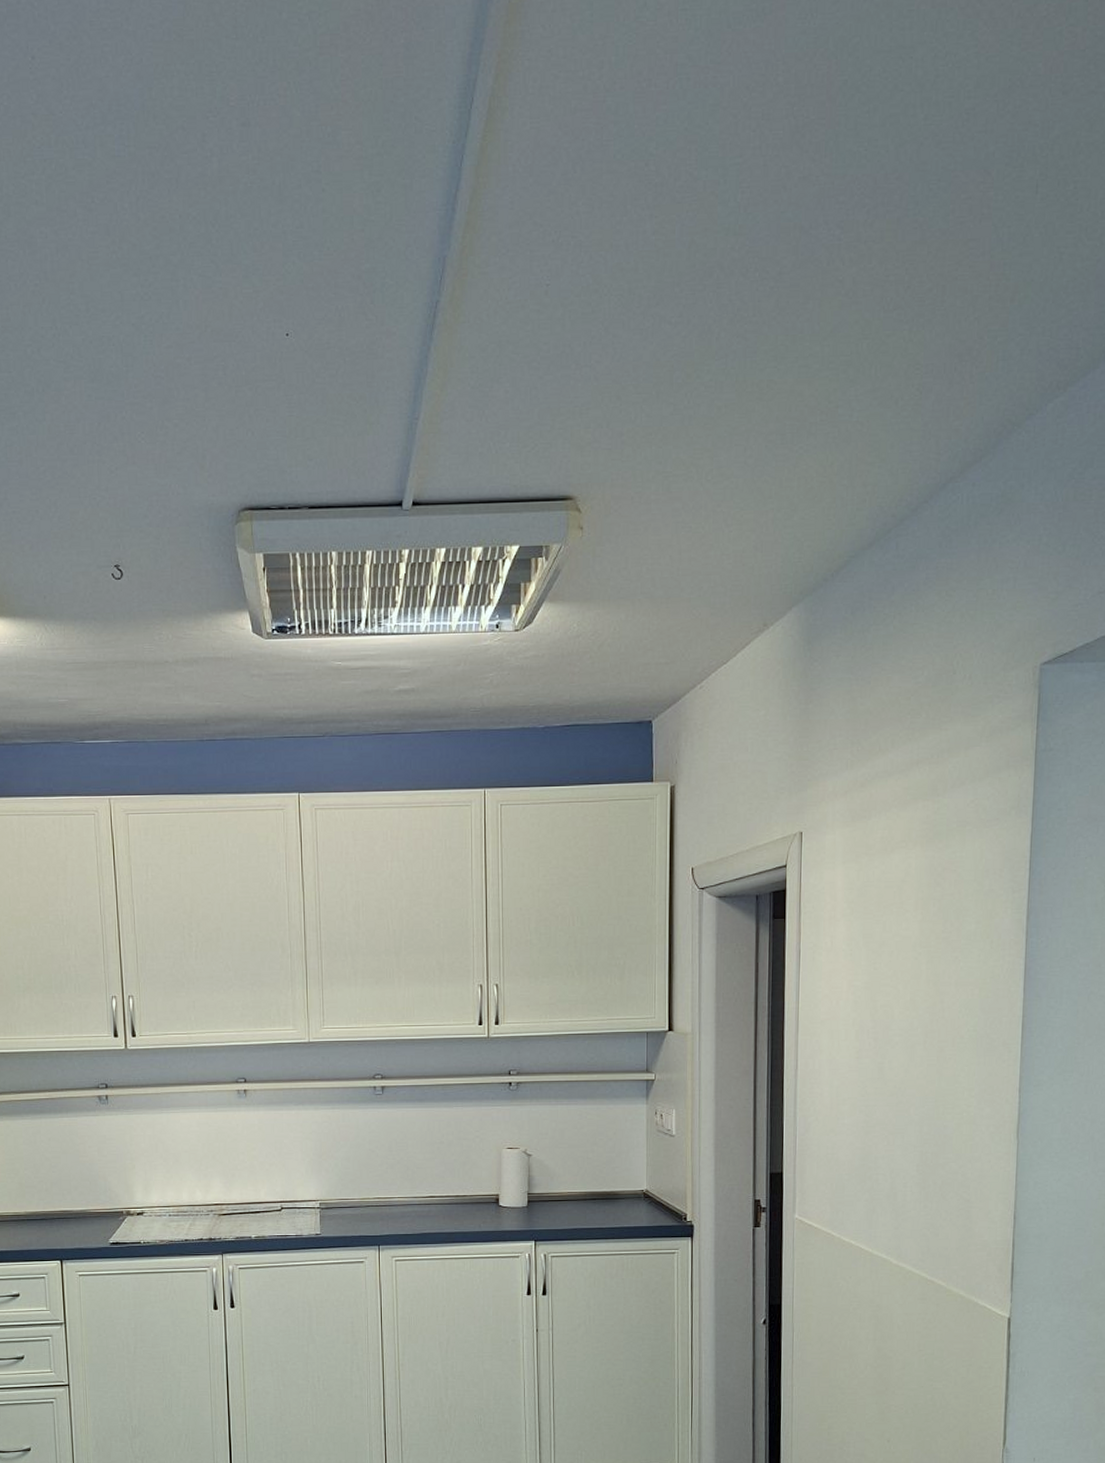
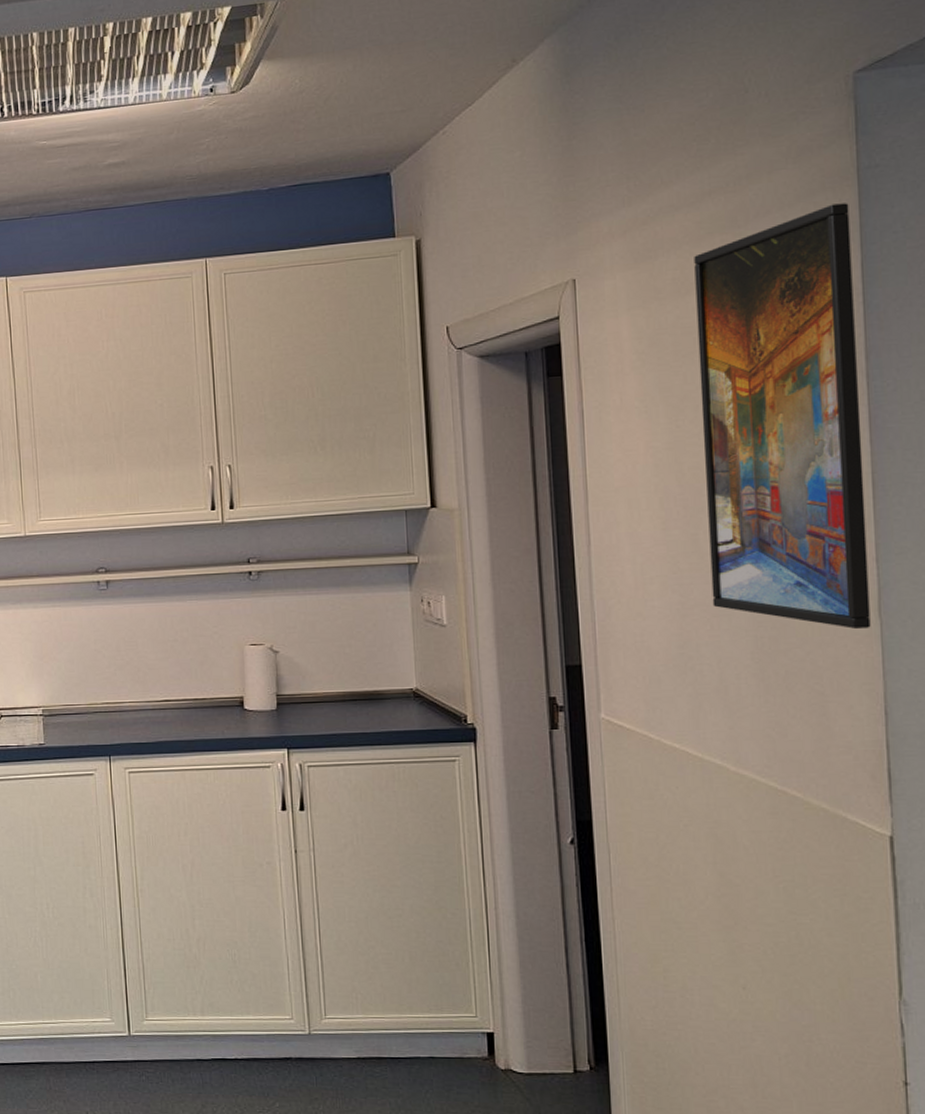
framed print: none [890,780,1026,1148] -> present [694,203,871,630]

